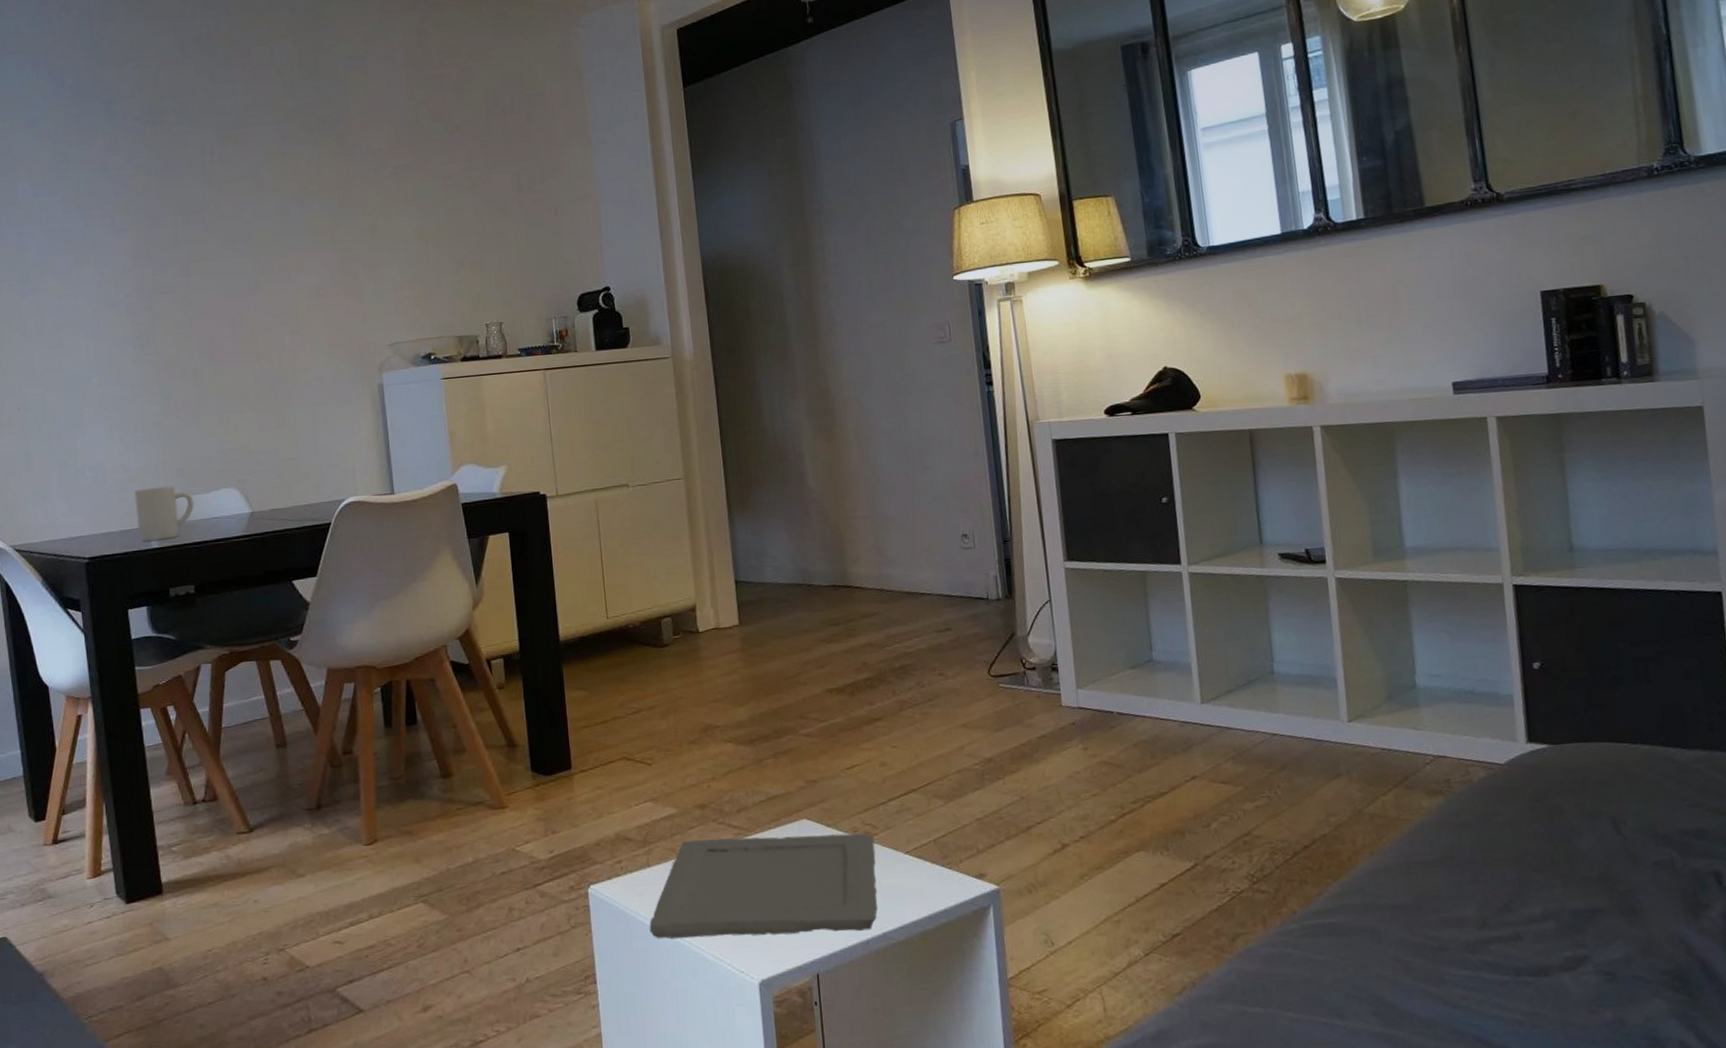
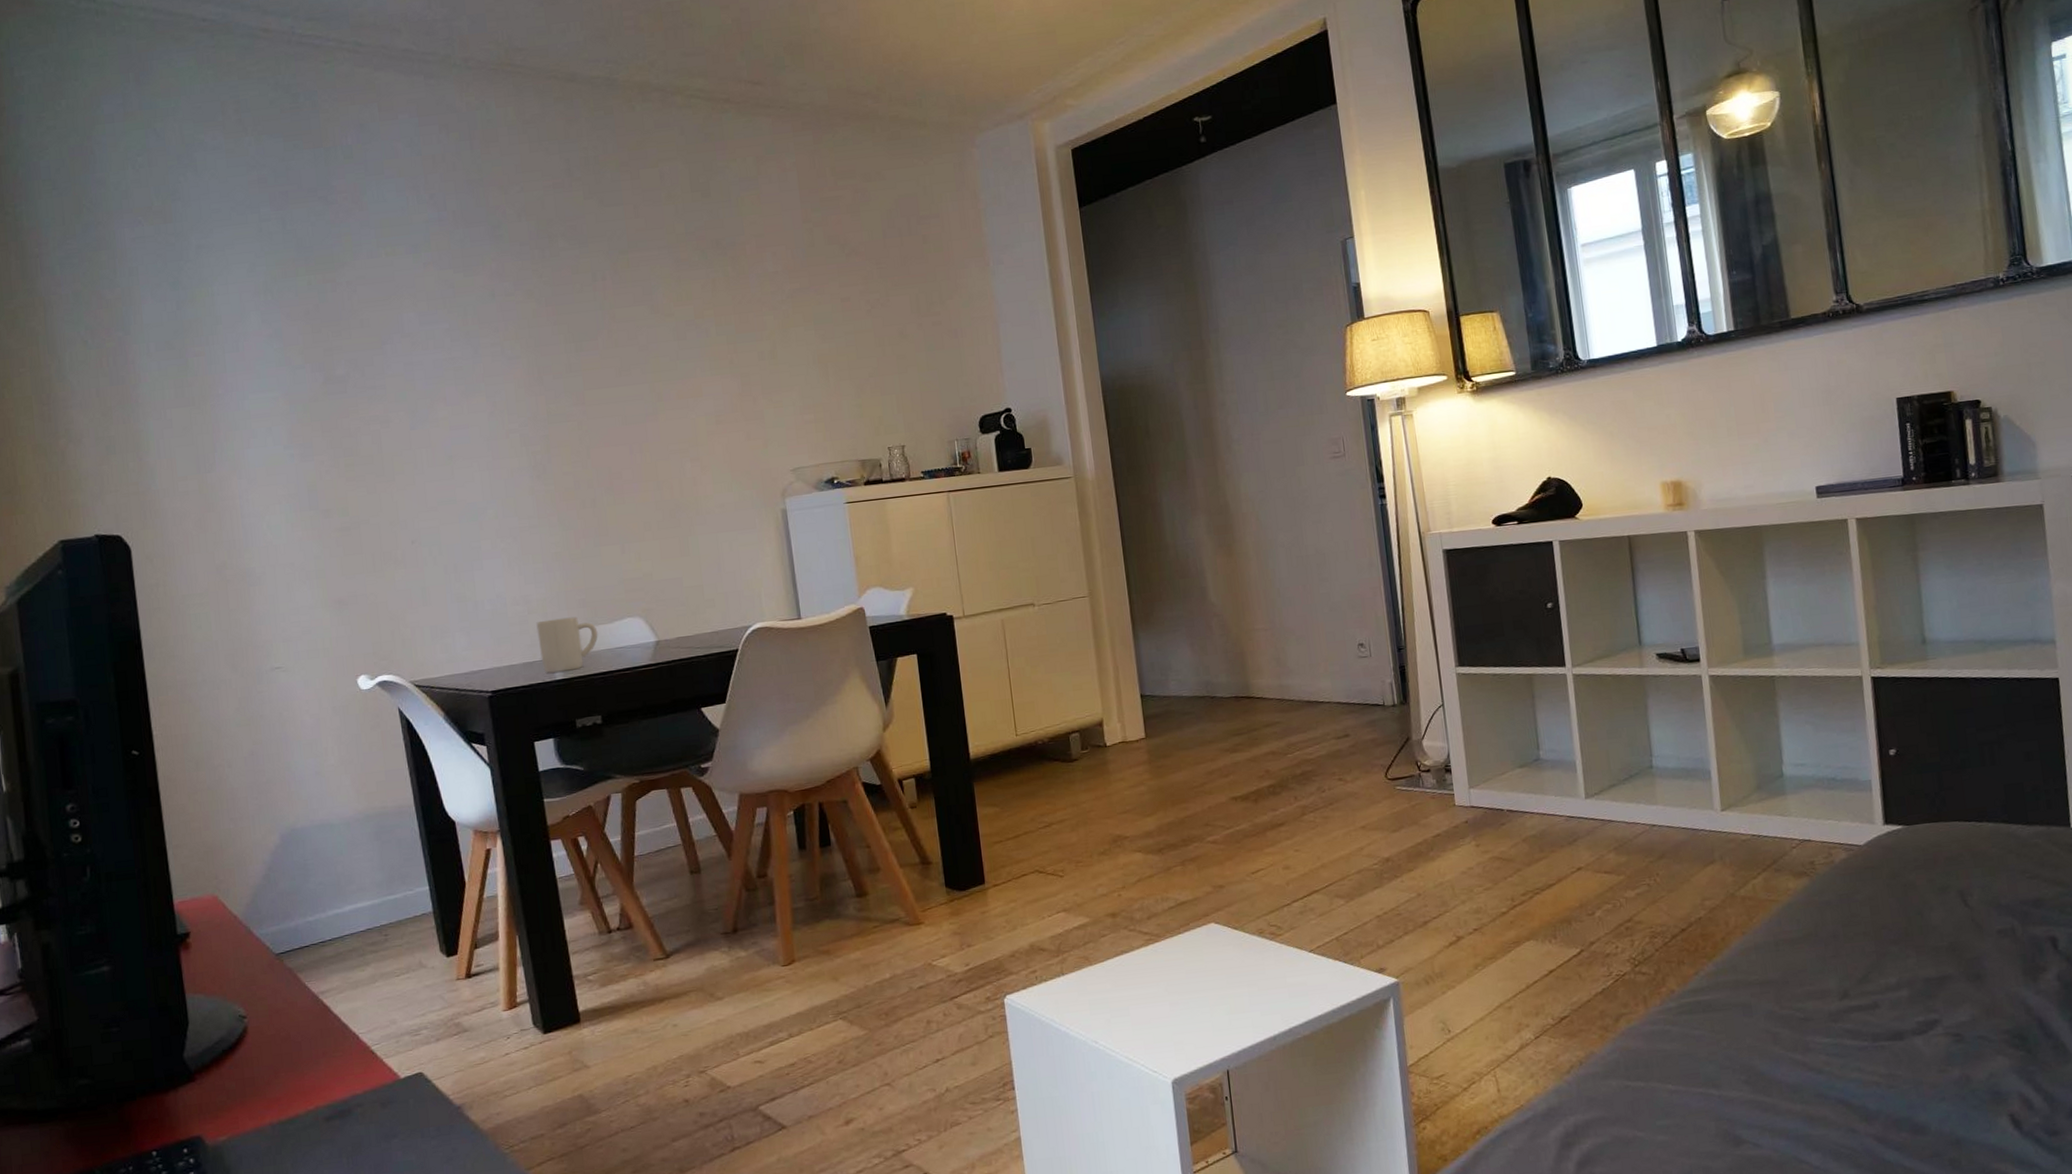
decorative tray: present [649,833,878,939] -> none [1064,934,1285,1043]

